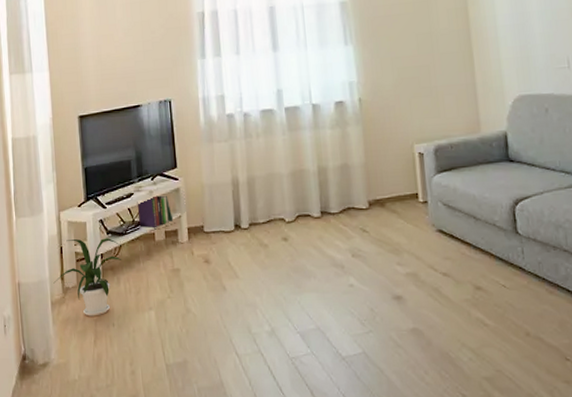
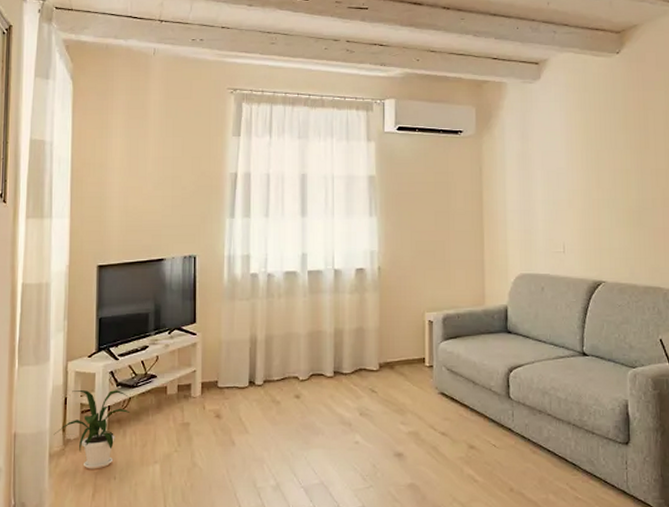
books: present [137,194,174,229] -> none [151,348,188,382]

